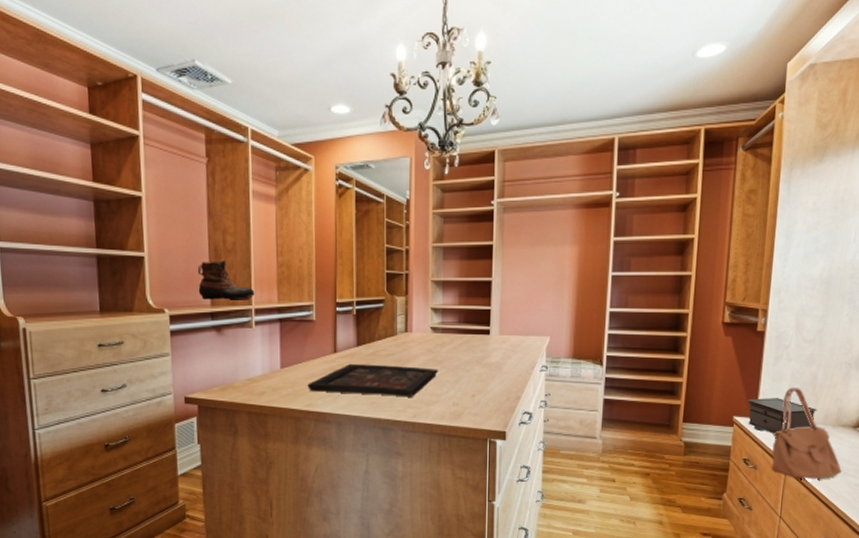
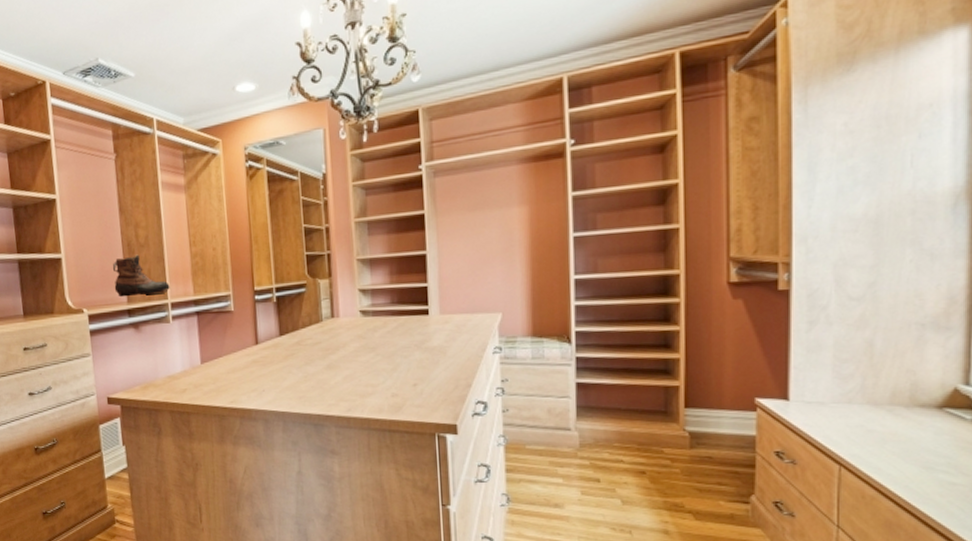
decorative tray: present [307,363,438,397] -> none [230,354,372,390]
jewelry box: present [747,398,817,434] -> none [773,373,879,419]
handbag: present [771,388,842,479] -> none [817,359,926,477]

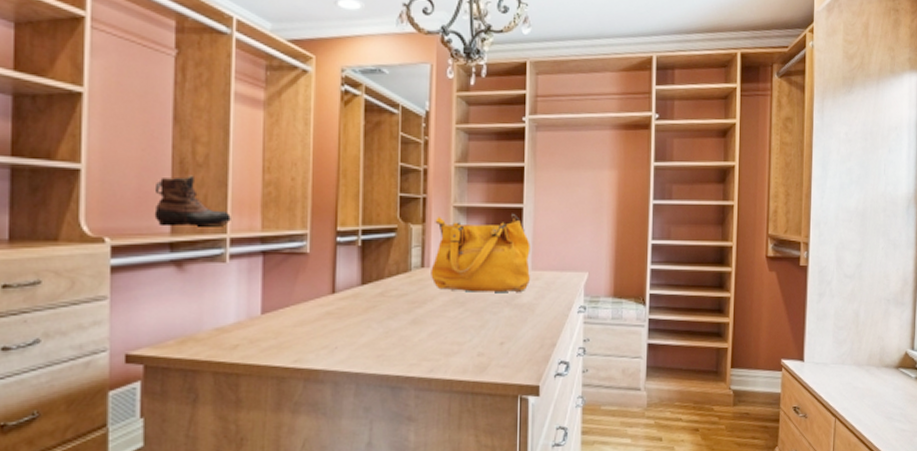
handbag: none [340,261,439,338] -> present [431,214,530,292]

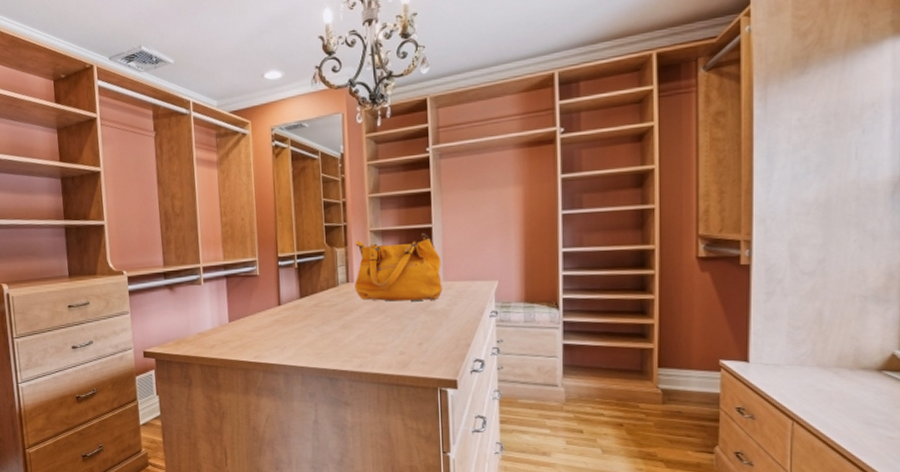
boot: present [154,175,231,227] -> none [150,222,202,261]

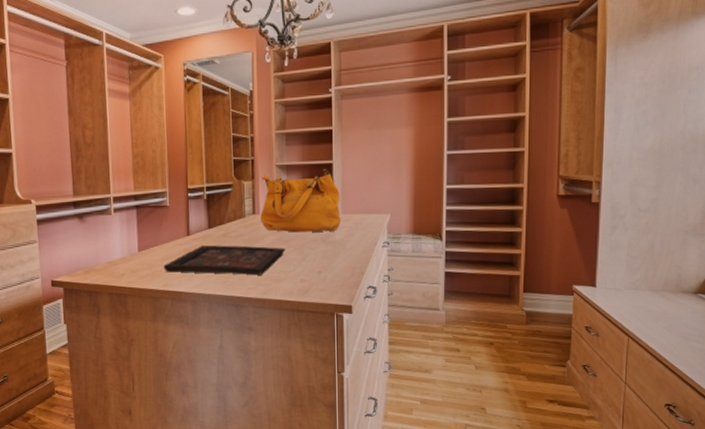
decorative tray: none [254,315,382,347] -> present [163,245,285,276]

